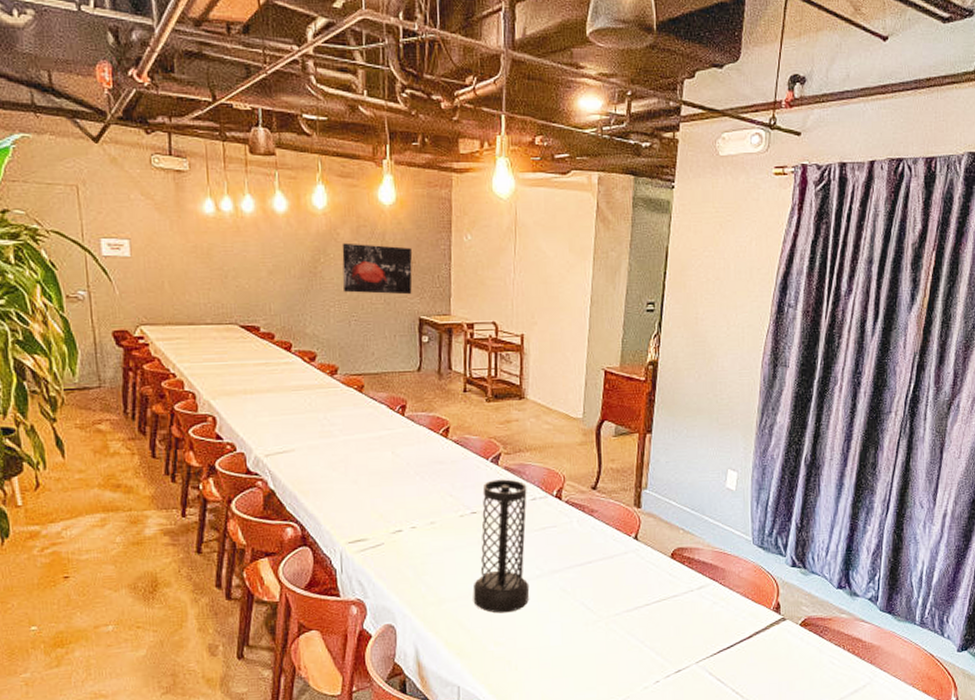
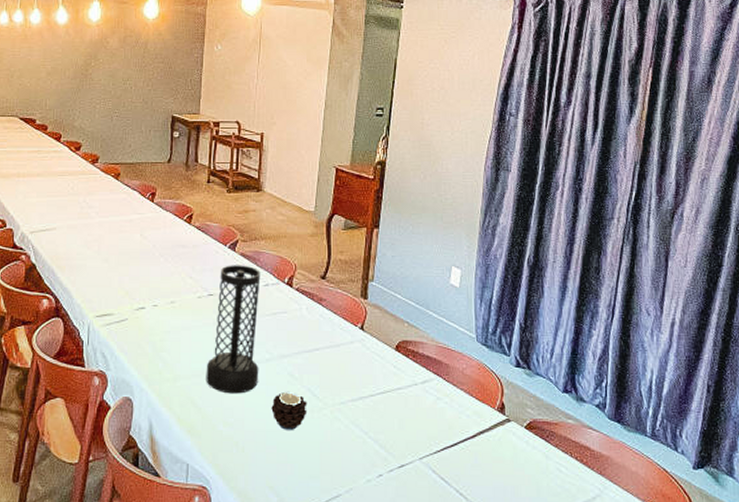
wall art: present [342,242,413,295] -> none [108,50,169,95]
candle: none [544,607,582,645] -> present [271,392,307,430]

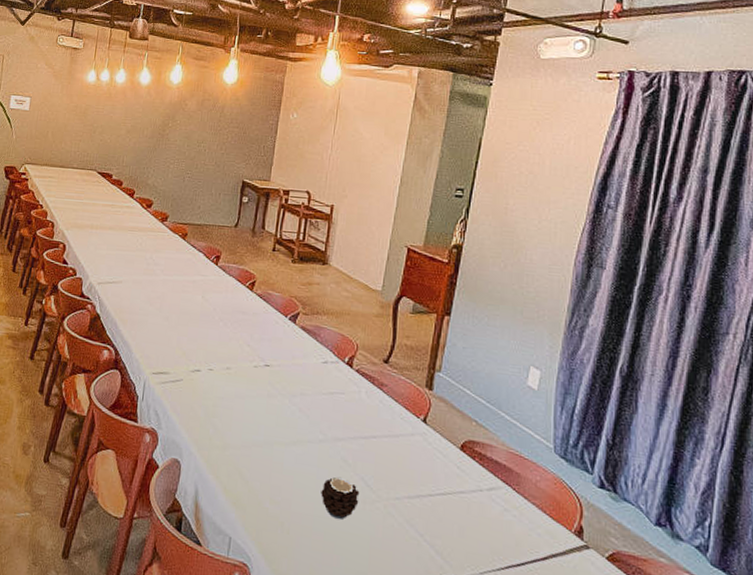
vase: present [206,265,261,394] -> none [255,337,320,473]

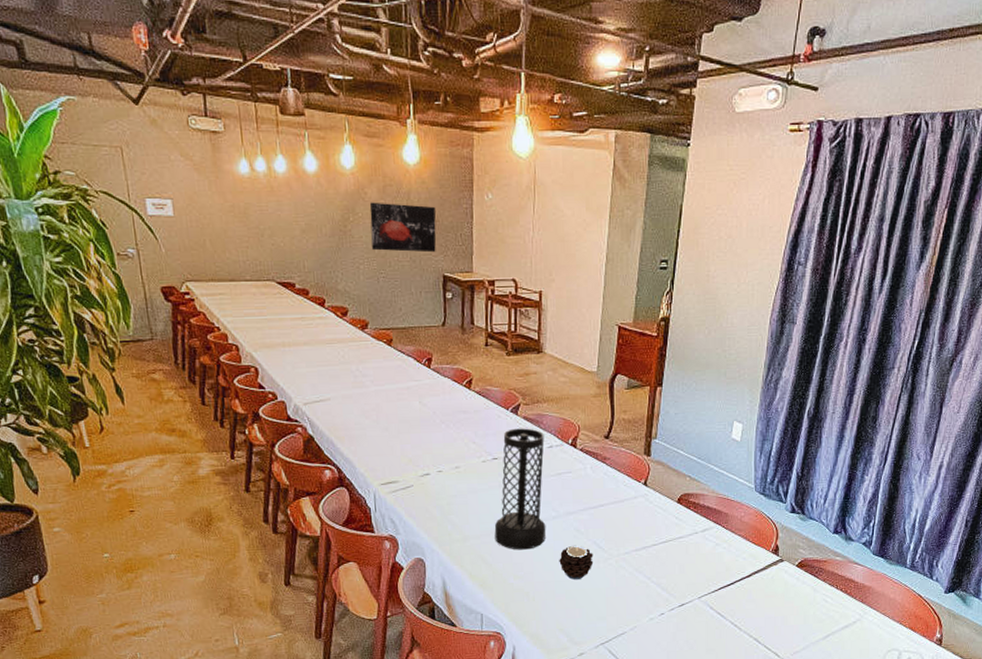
wall art: none [182,112,244,160] -> present [369,202,437,253]
vase: none [255,337,320,473] -> present [494,428,546,550]

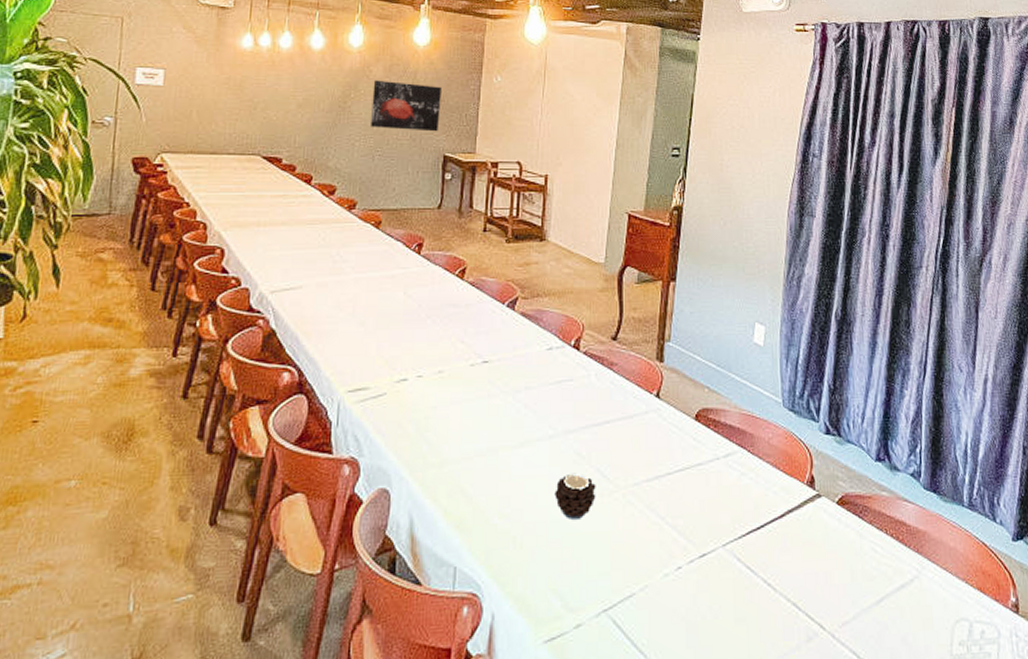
vase: present [494,428,546,550] -> none [478,326,543,479]

